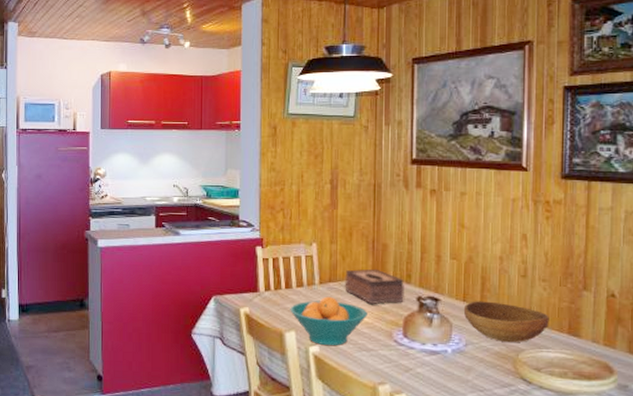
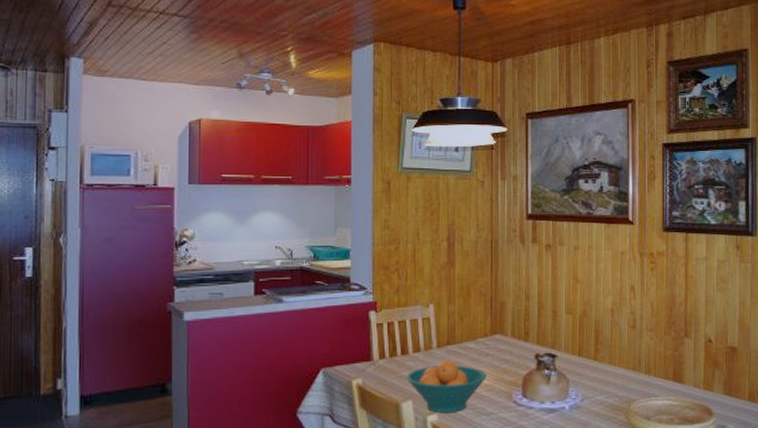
tissue box: present [345,269,404,304] -> none [463,328,522,365]
bowl: present [463,301,549,343] -> none [579,354,657,394]

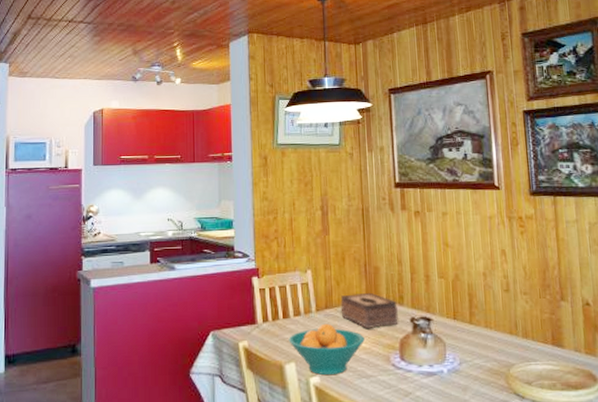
tissue box: none [463,328,522,365] -> present [340,292,398,328]

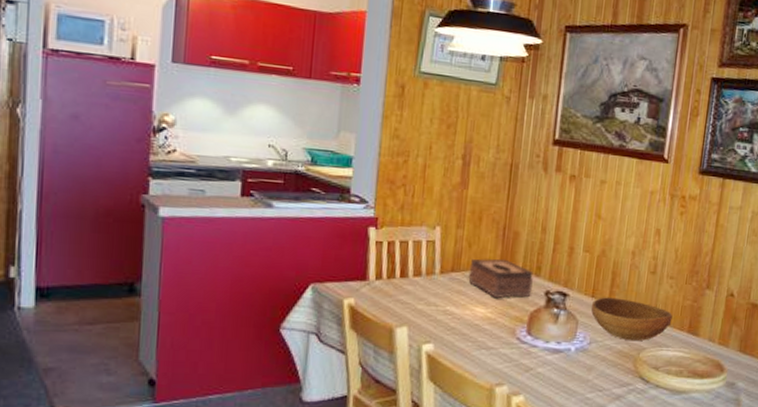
fruit bowl: present [288,323,365,376] -> none [403,287,491,344]
bowl: none [454,317,535,358] -> present [591,297,673,341]

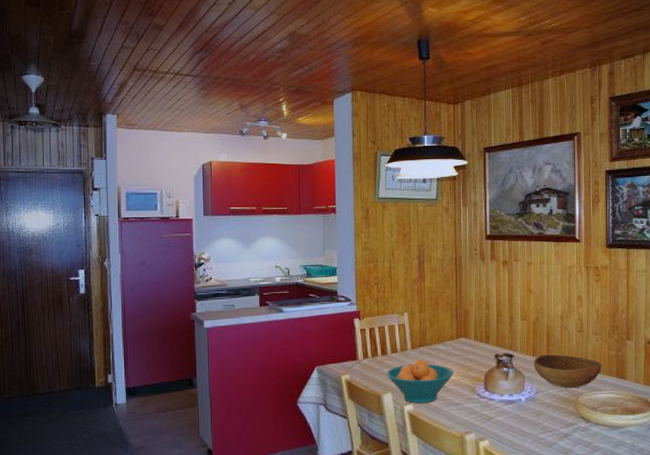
fruit bowl: none [403,287,491,344] -> present [386,359,454,404]
tissue box: present [468,259,534,298] -> none [433,332,484,364]

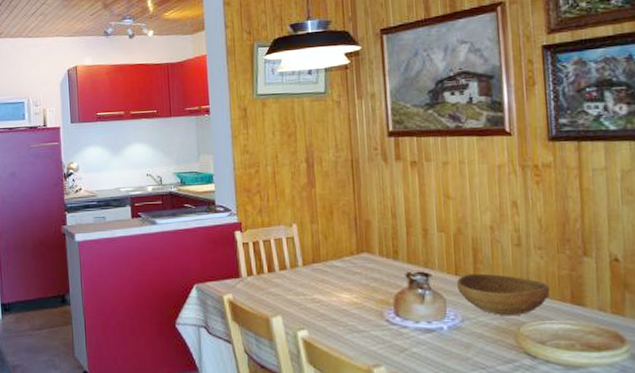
fruit bowl: present [386,359,454,404] -> none [274,278,356,330]

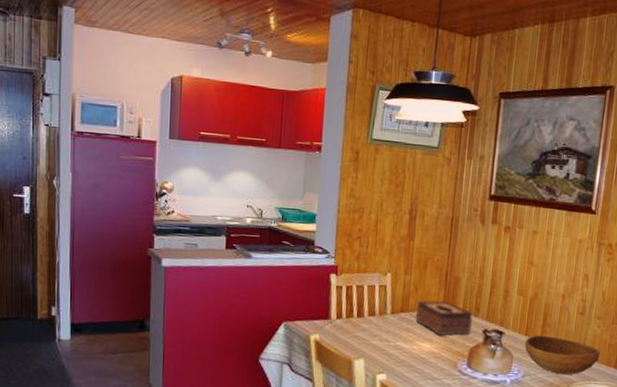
tissue box: none [328,246,393,283] -> present [415,301,473,335]

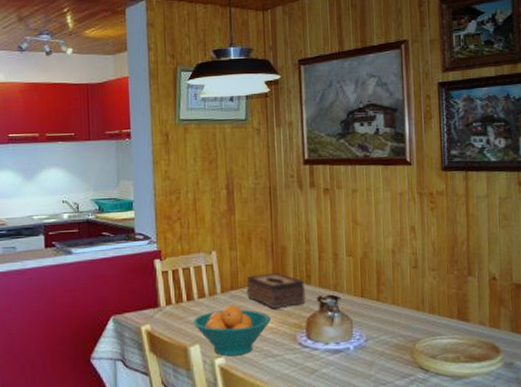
fruit bowl: none [360,326,435,375] -> present [193,304,271,356]
bowl: present [524,335,600,375] -> none [362,294,441,334]

